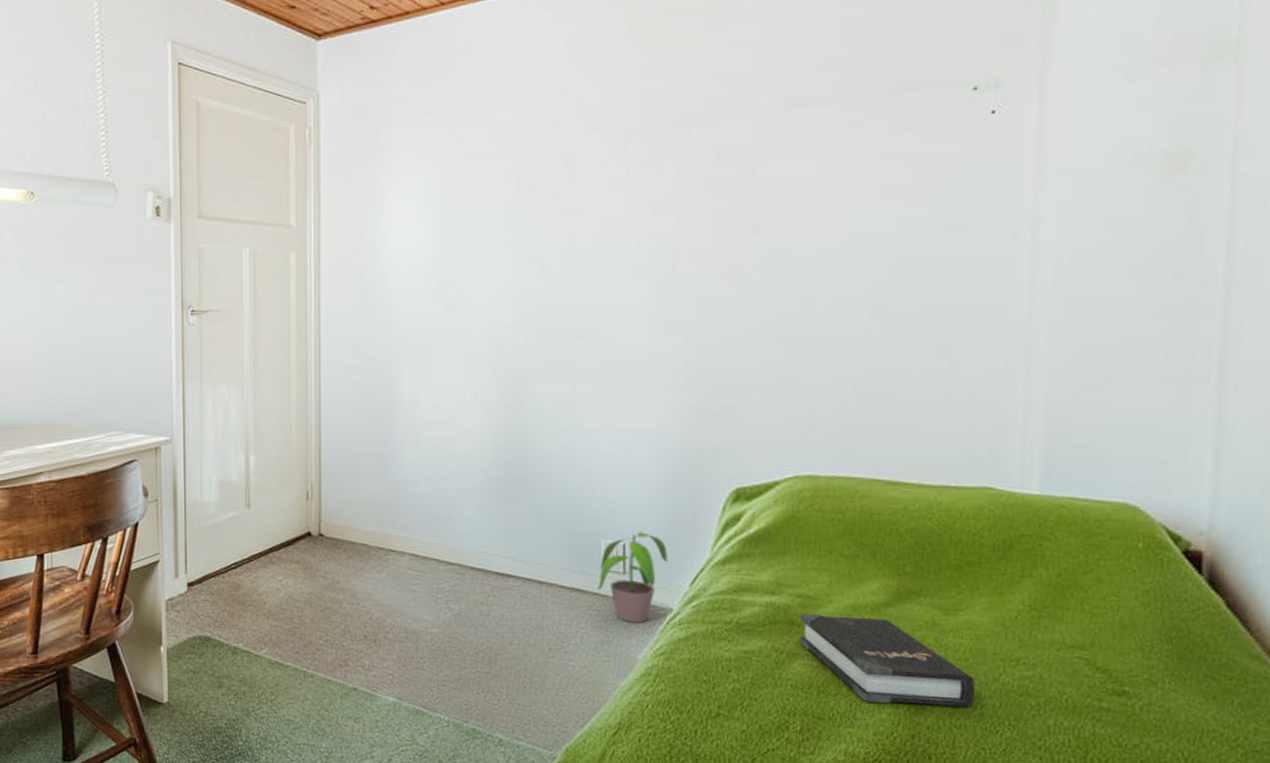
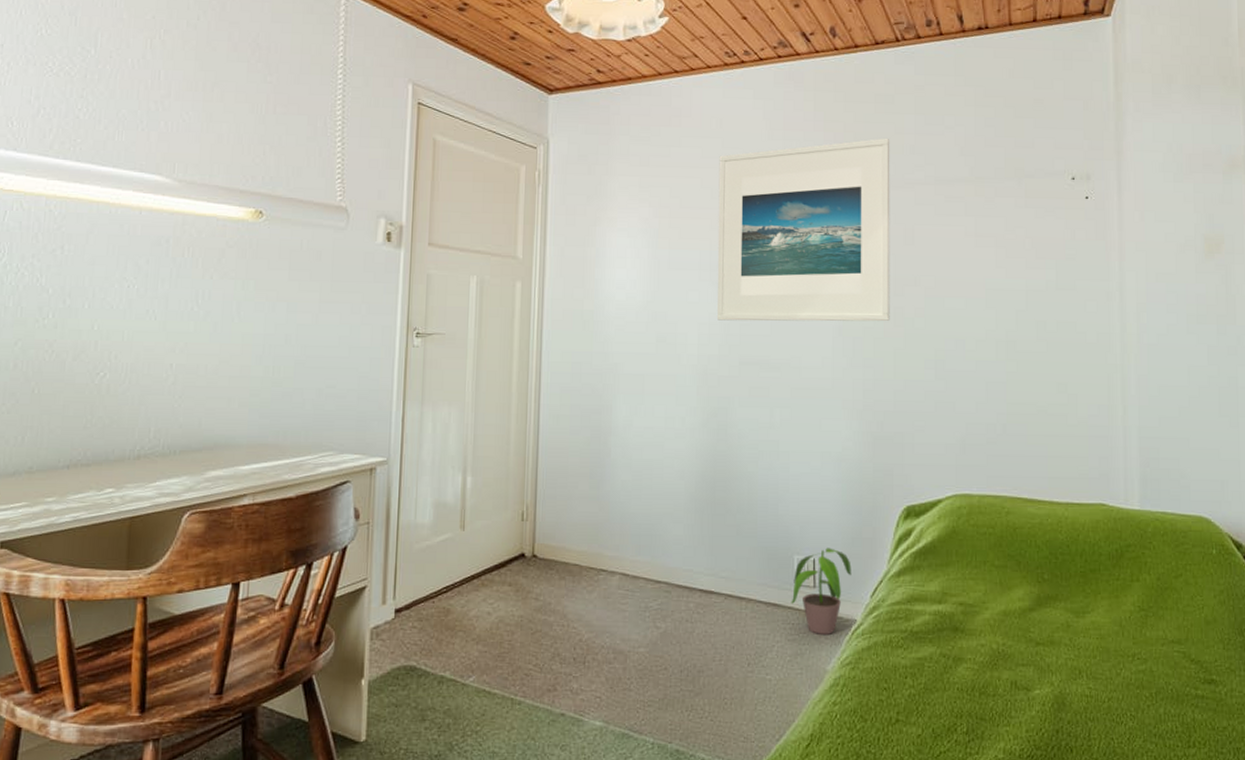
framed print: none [512,56,727,286] -> present [717,138,890,322]
hardback book: present [799,613,976,708] -> none [962,620,1104,701]

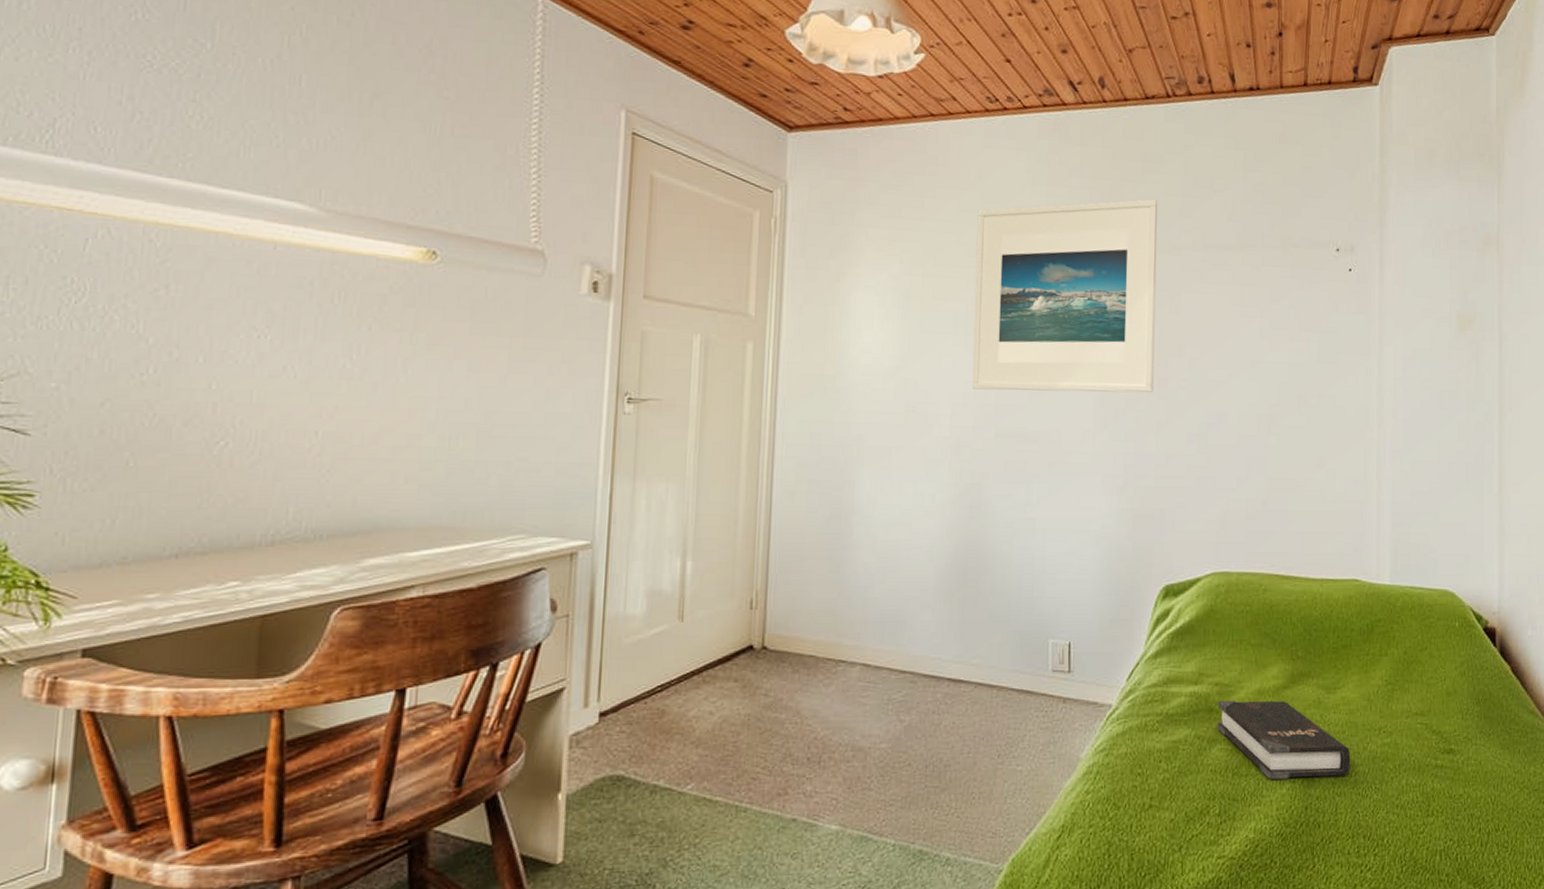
potted plant: present [791,548,851,634] -> none [1044,630,1108,721]
hardback book: none [962,620,1104,701] -> present [1217,700,1351,779]

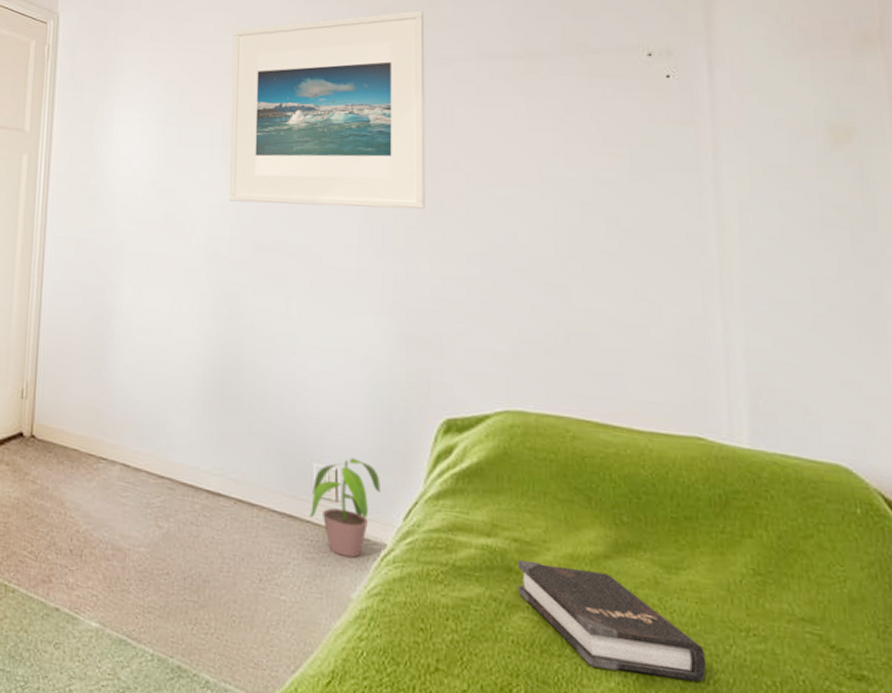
potted plant: none [1044,630,1108,721] -> present [309,458,380,558]

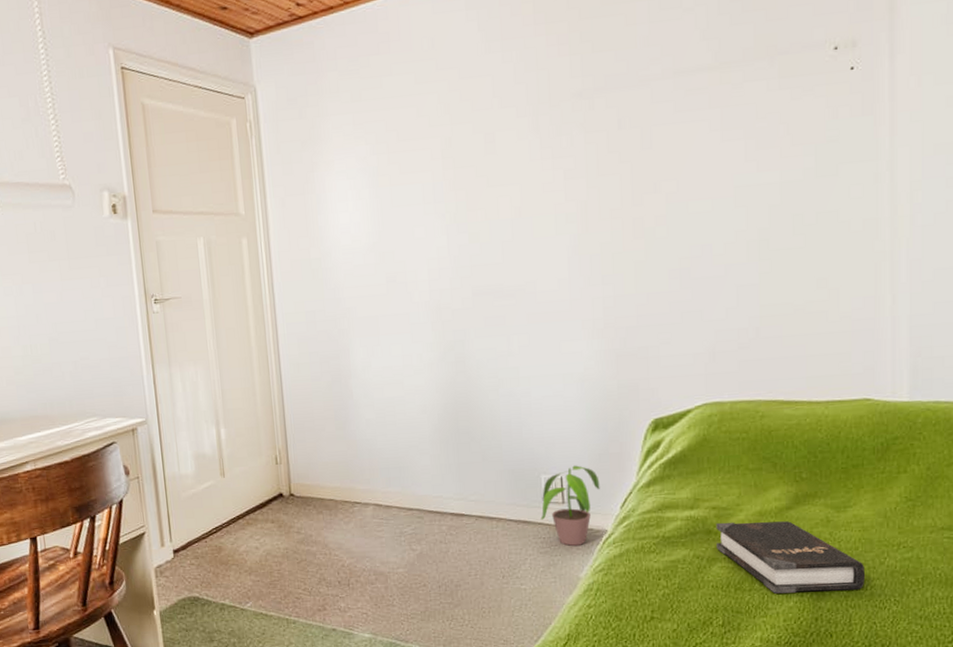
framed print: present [229,10,425,210] -> none [434,32,629,254]

